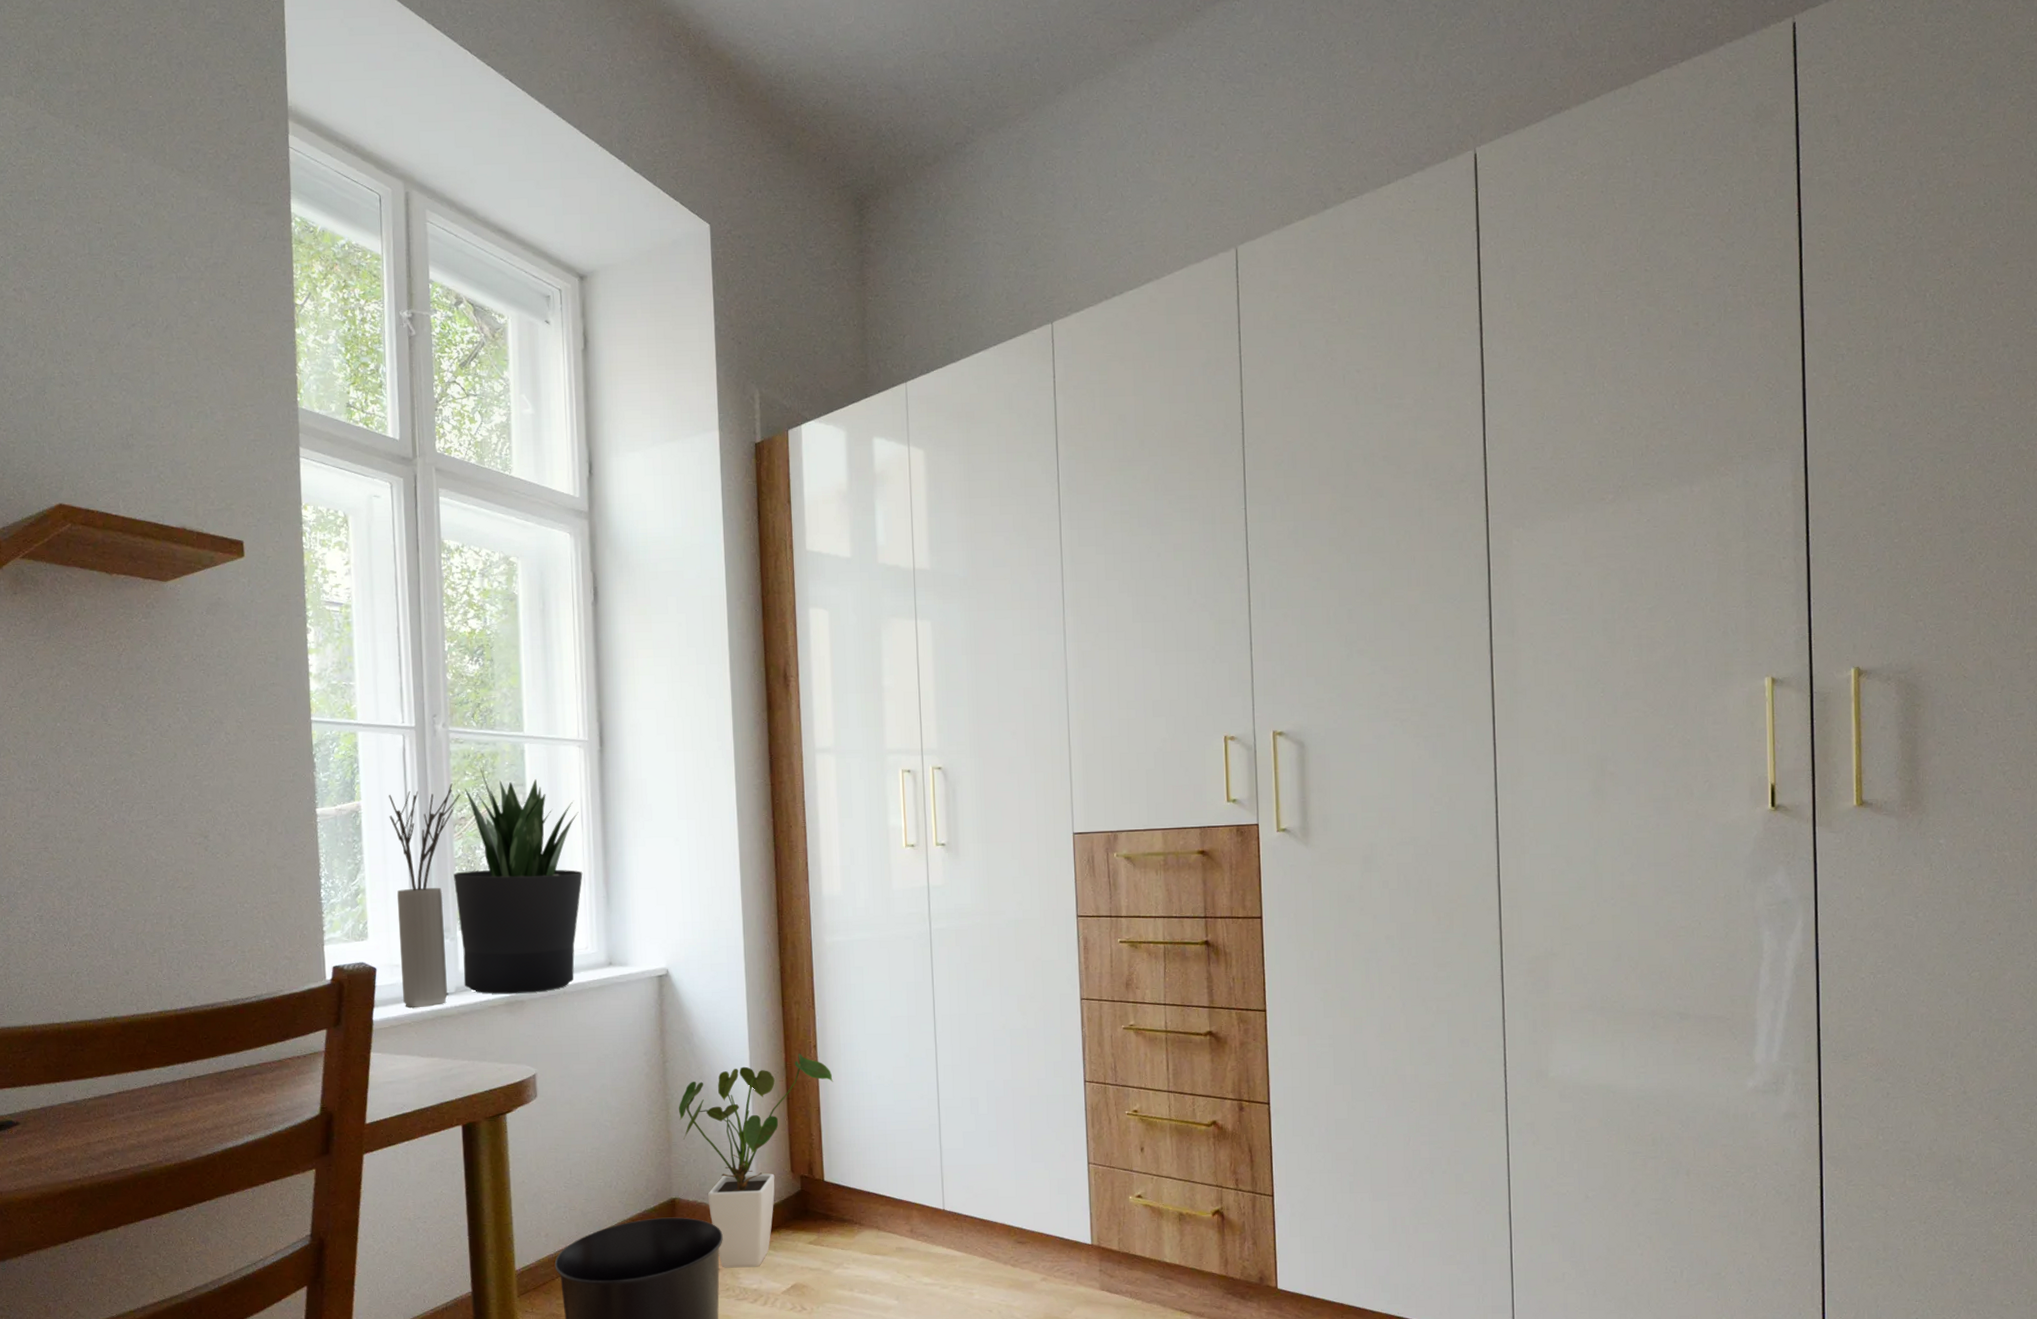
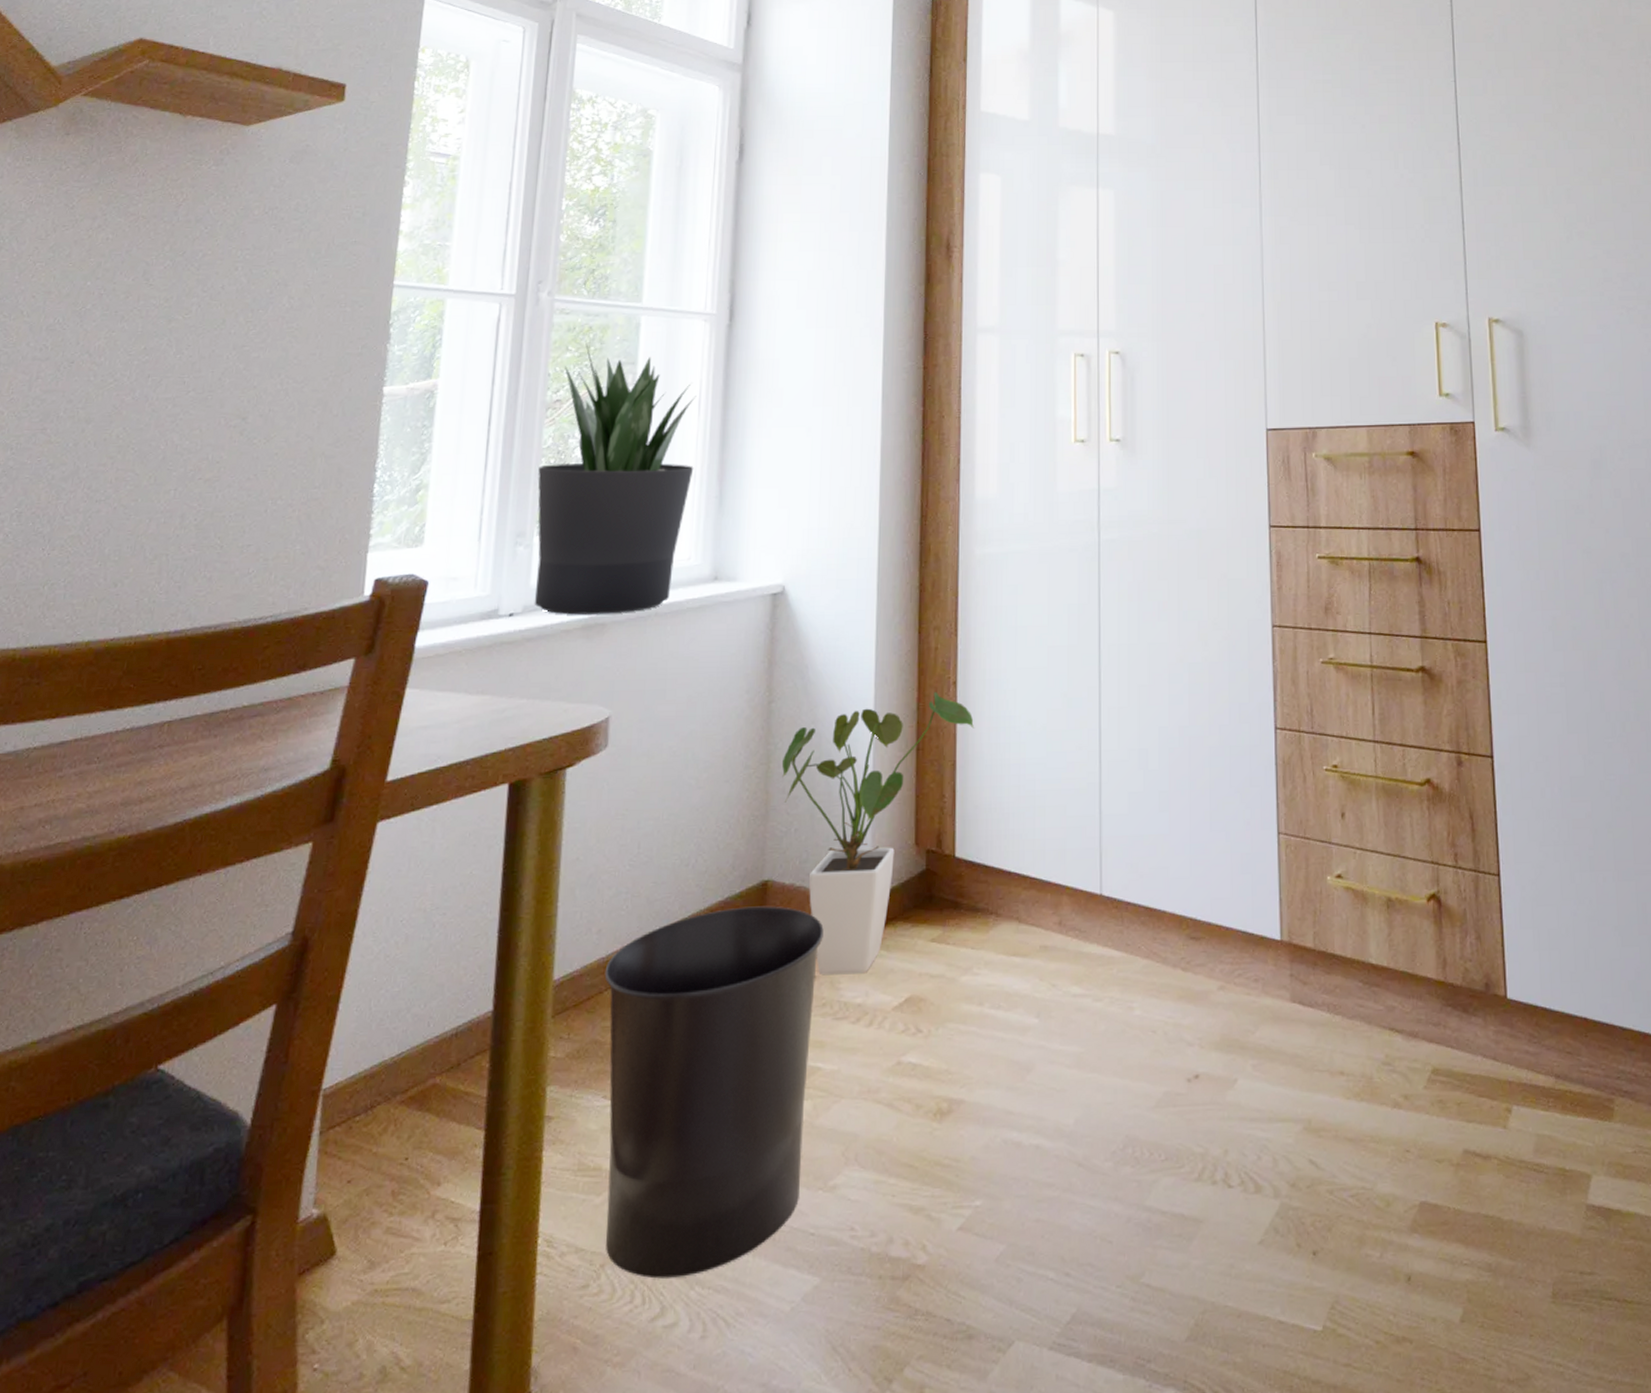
vase: present [389,783,461,1008] -> none [456,360,559,631]

